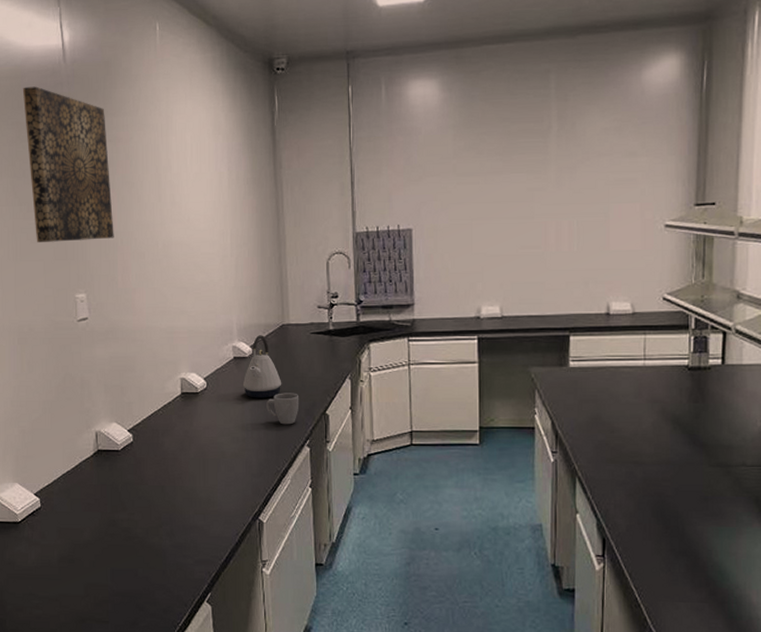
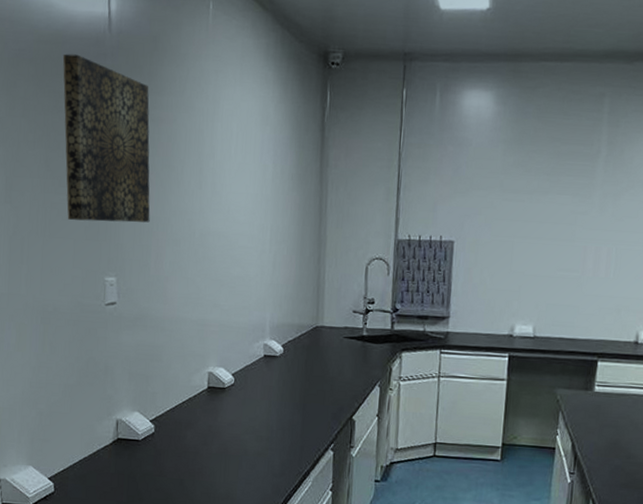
kettle: present [242,335,282,398] -> none [271,335,311,399]
mug: present [266,393,300,425] -> none [293,395,327,427]

